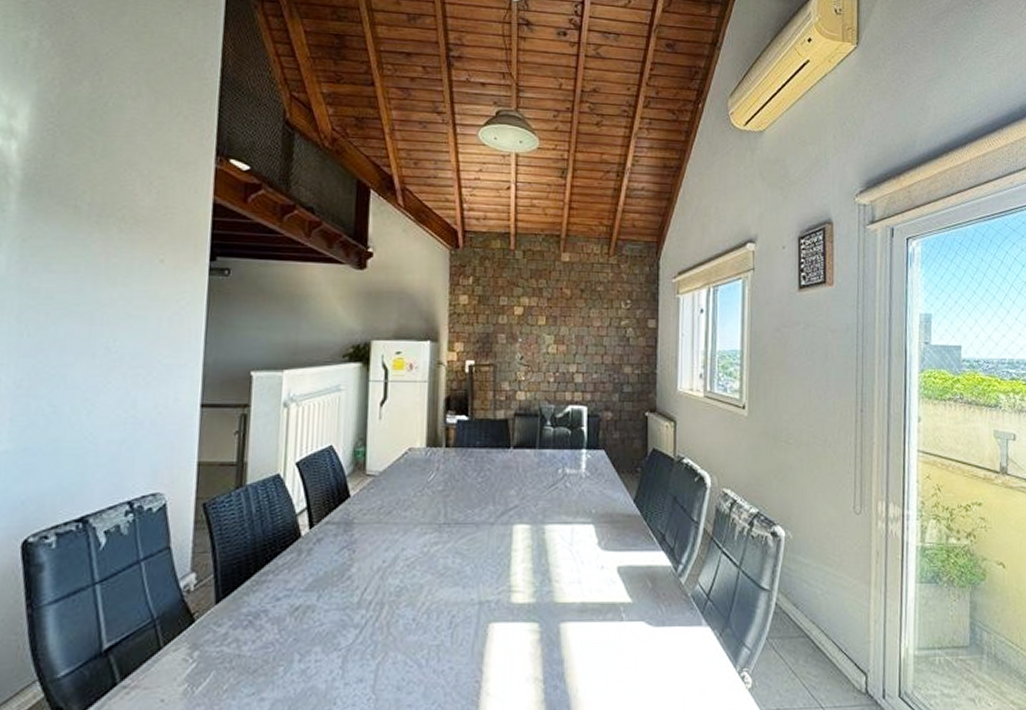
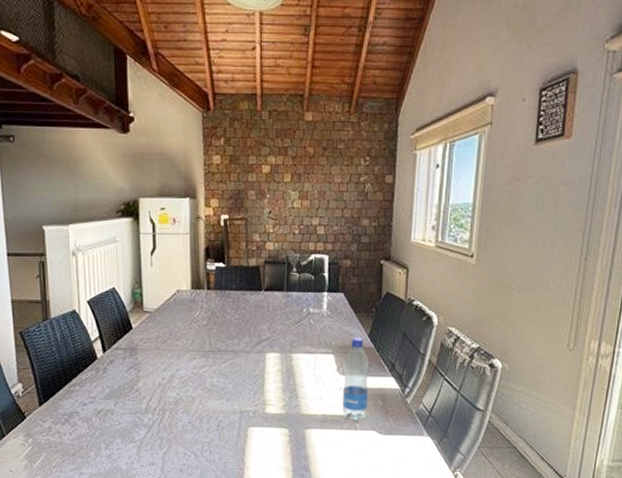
bottle: none [604,503,636,611] -> present [342,337,370,422]

